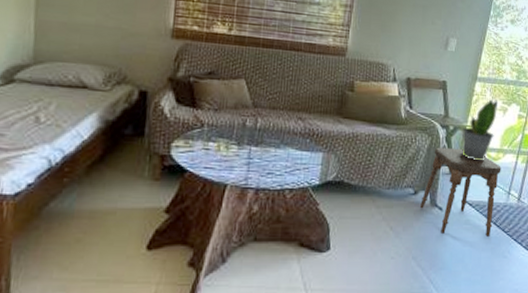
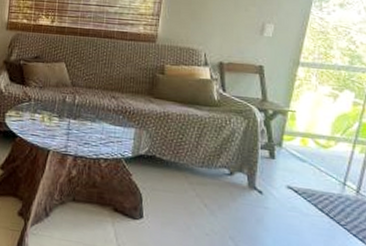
stool: present [420,147,501,236] -> none [237,130,333,228]
potted plant: present [462,99,497,161] -> none [284,85,326,148]

